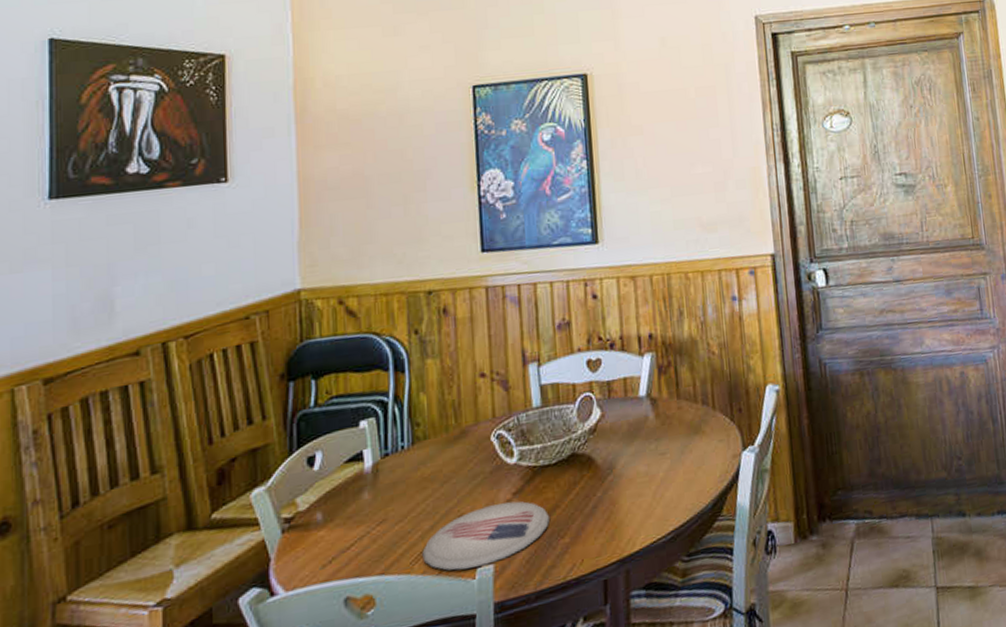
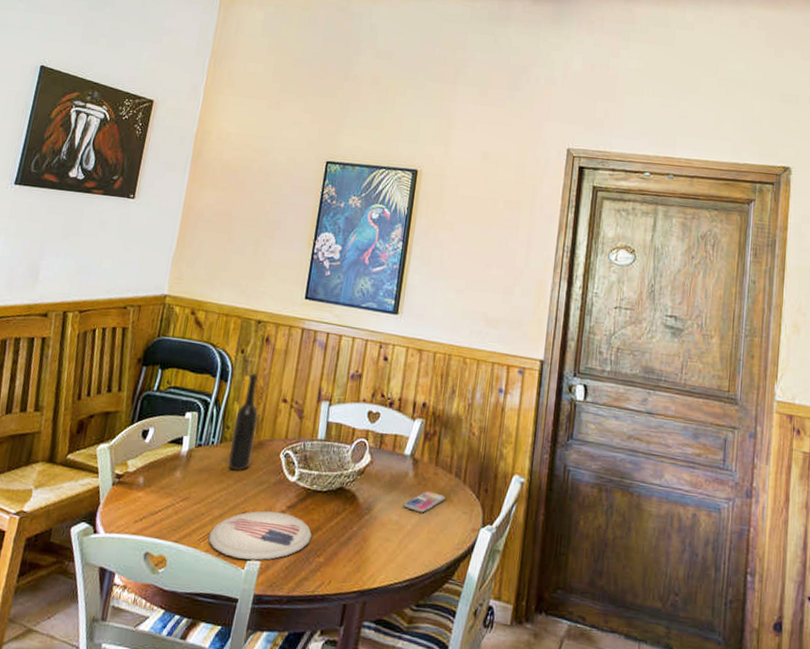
bottle: none [424,353,456,472] -> present [227,373,259,471]
smartphone: none [649,428,697,456] -> present [403,490,446,513]

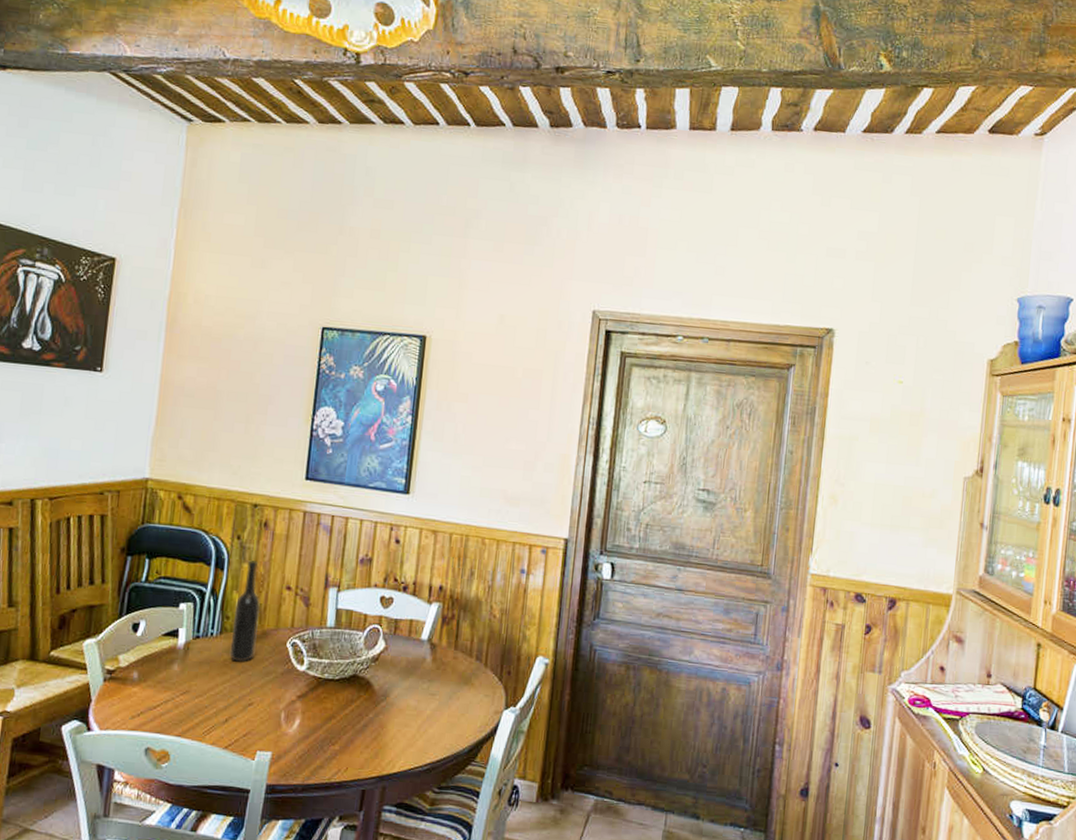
plate: present [208,511,313,561] -> none [213,701,326,751]
smartphone: present [403,490,446,513] -> none [421,675,466,698]

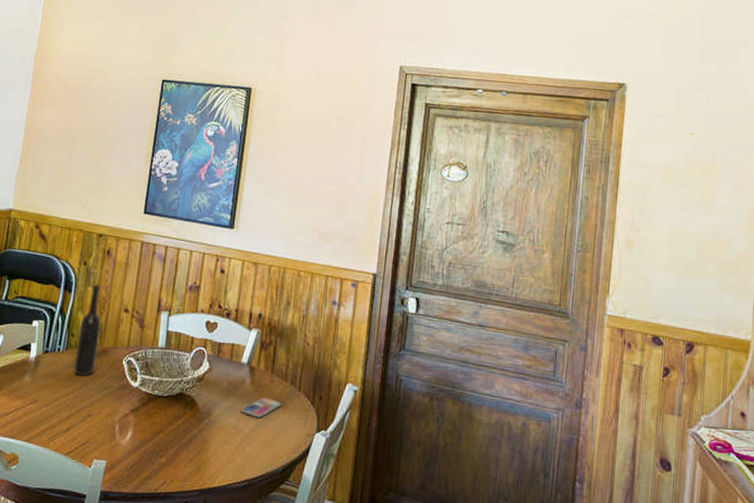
smartphone: none [421,675,466,698] -> present [240,397,282,418]

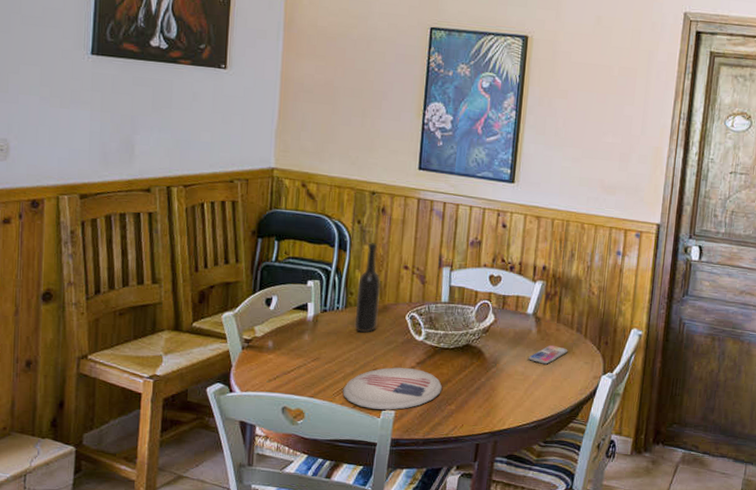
plate: none [57,414,155,460] -> present [342,367,443,410]

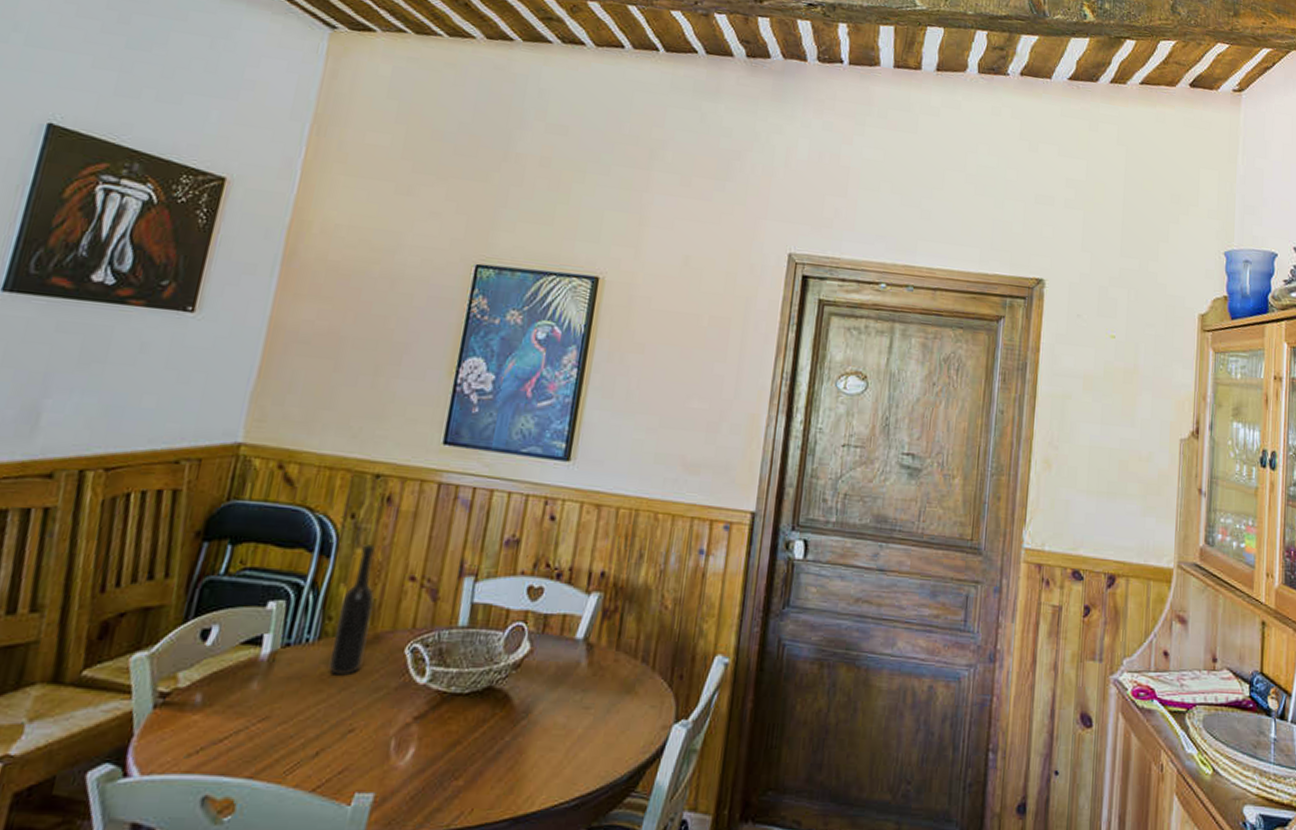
plate: present [342,367,443,410] -> none [298,726,449,793]
smartphone: present [528,344,568,365] -> none [572,682,629,712]

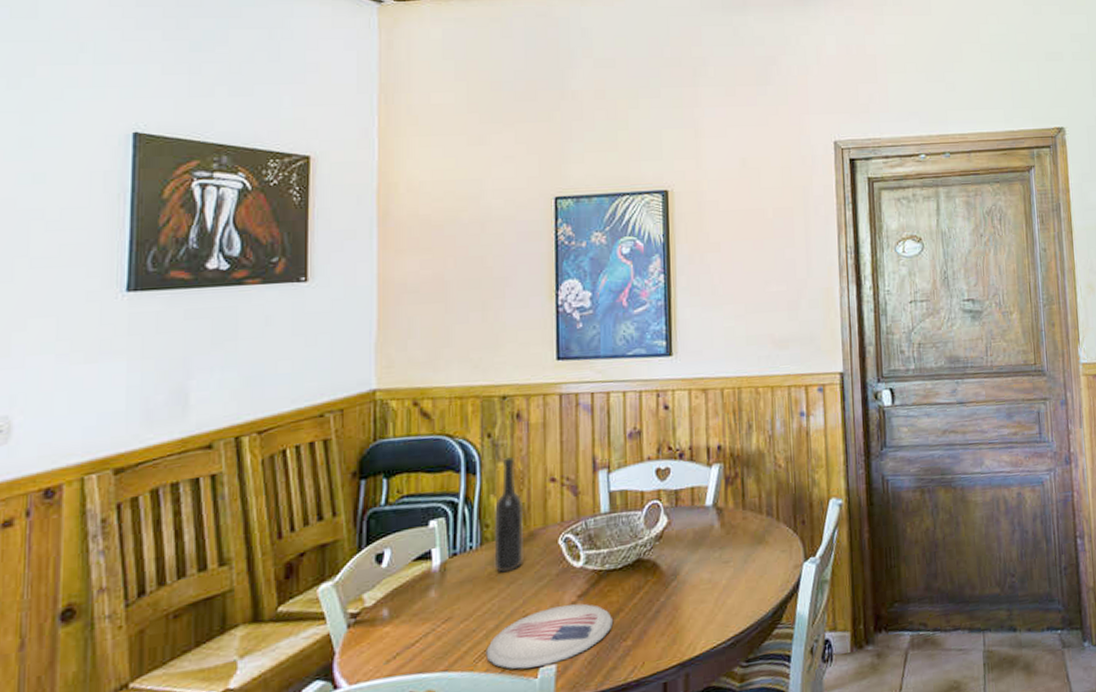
plate: none [298,726,449,793] -> present [486,603,614,670]

